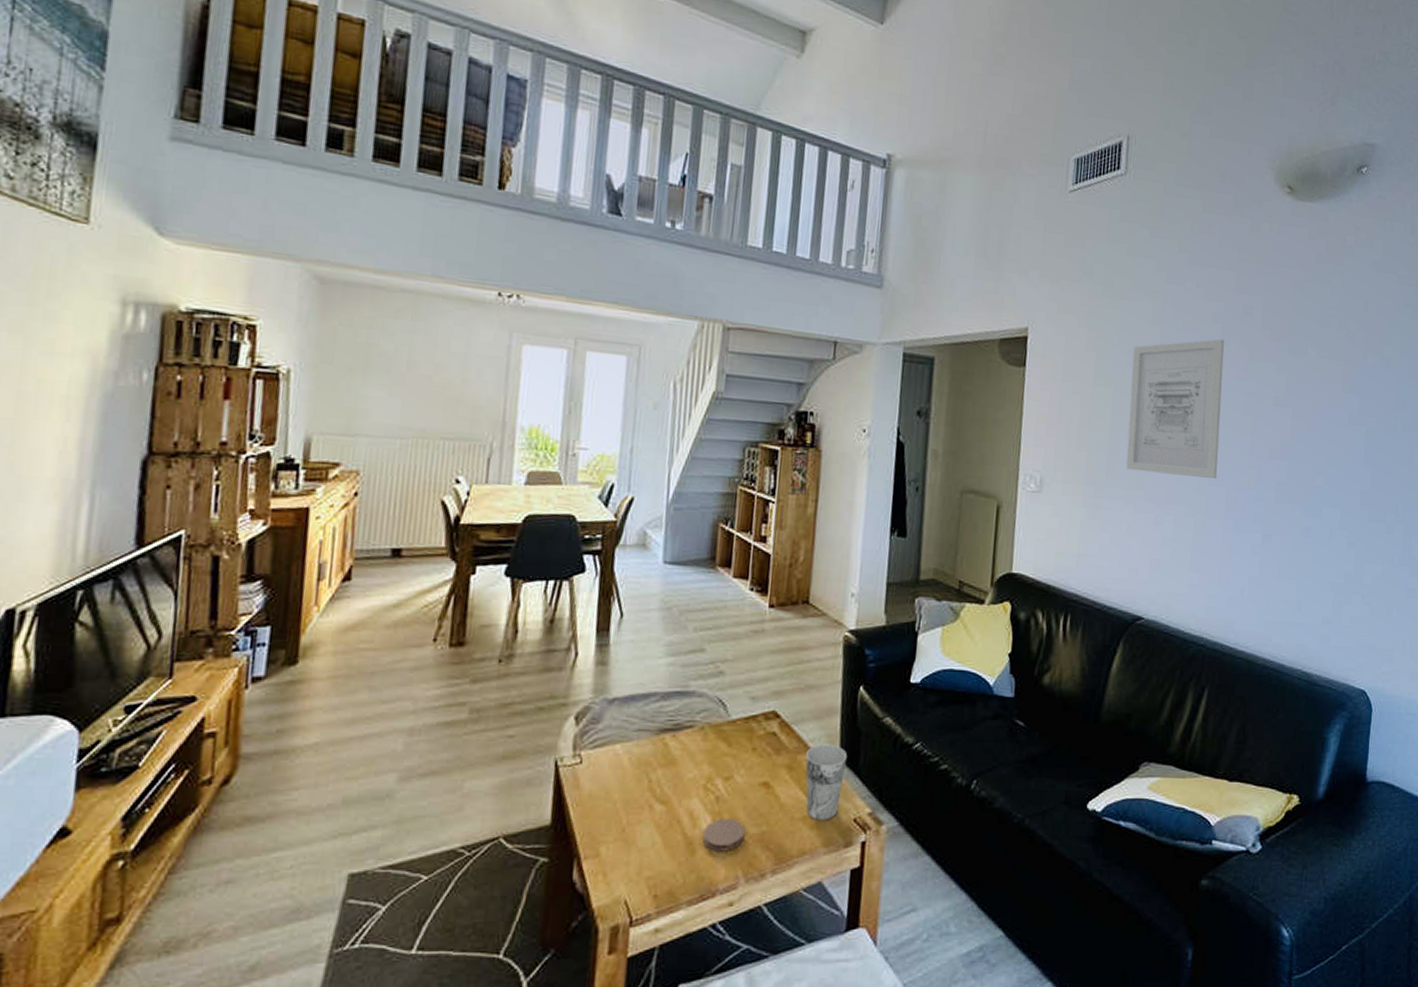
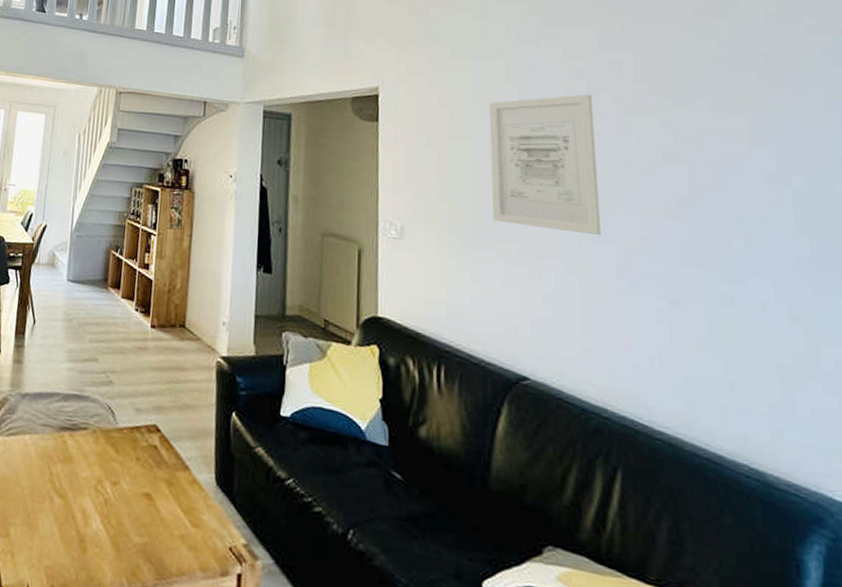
coaster: present [702,818,746,851] -> none [93,522,130,556]
cup: present [805,744,848,820] -> none [183,463,222,544]

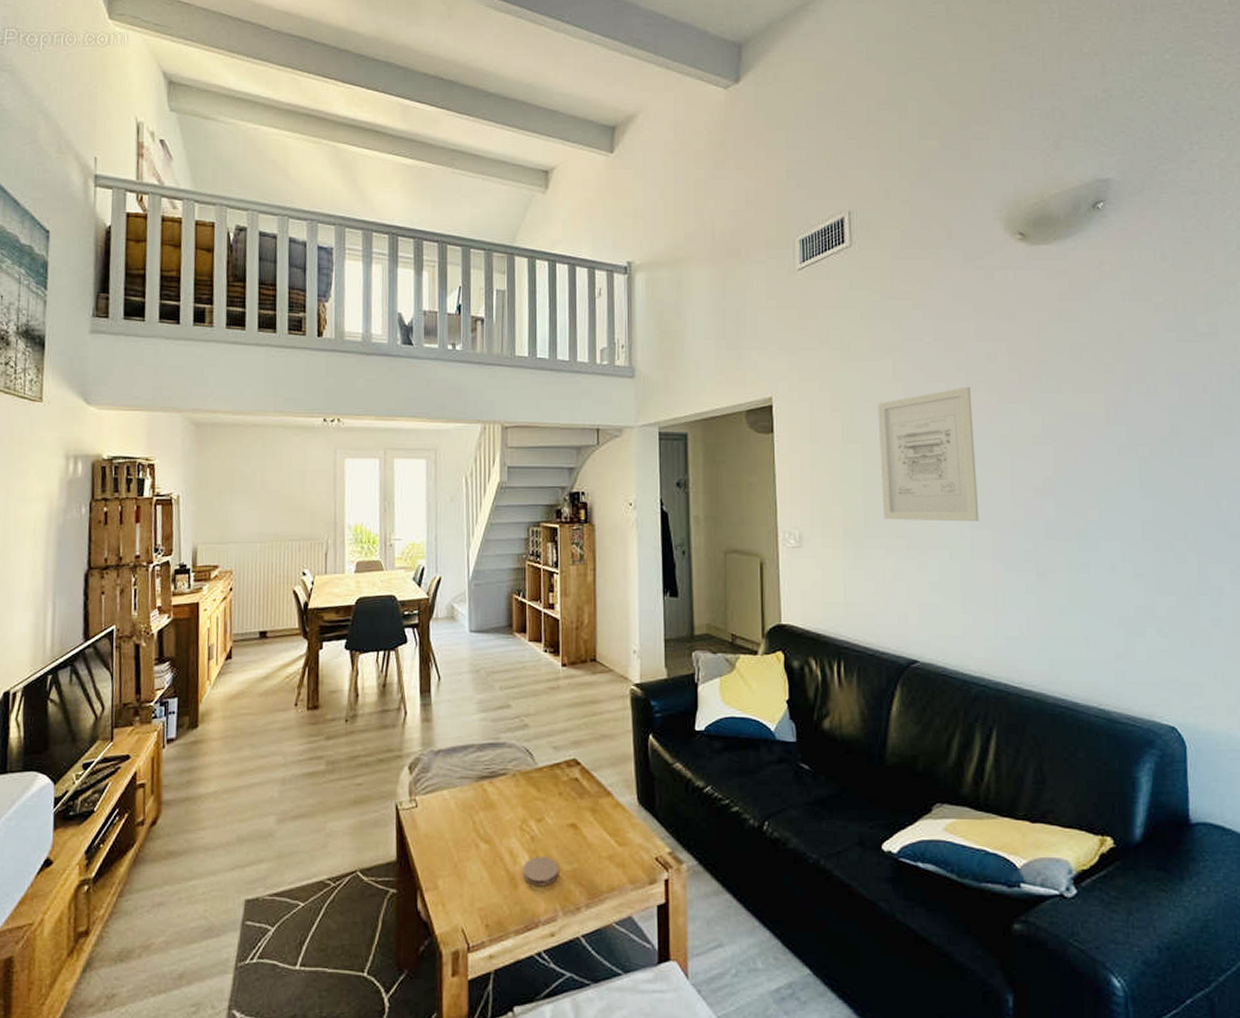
coaster: none [93,522,130,556] -> present [523,856,559,886]

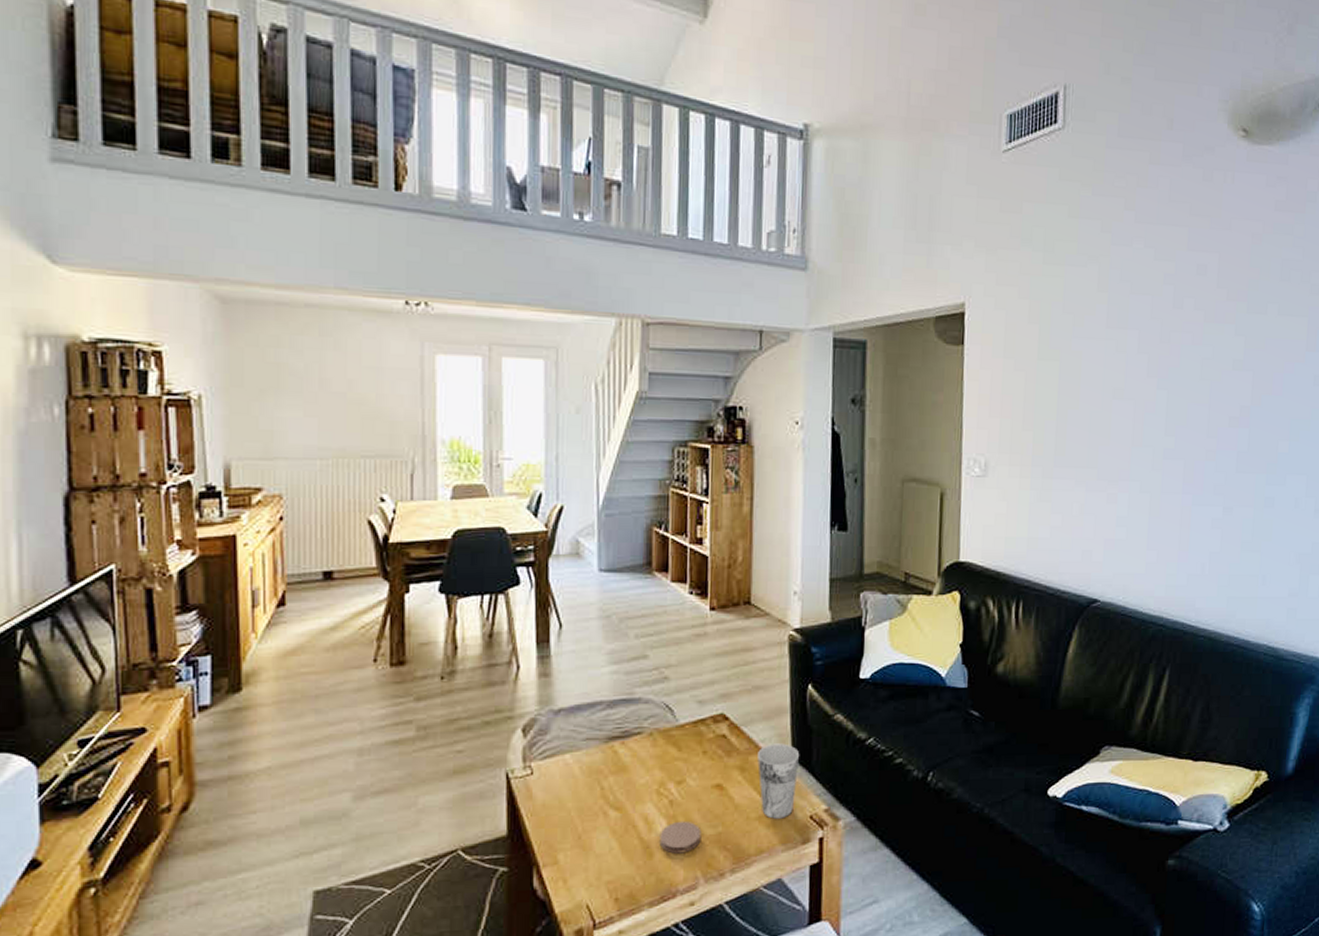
cup: none [607,788,644,859] -> present [757,743,800,819]
wall art: present [877,386,979,521] -> none [1075,302,1177,451]

